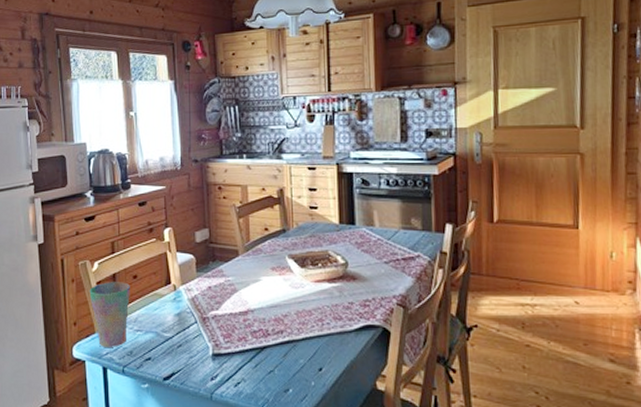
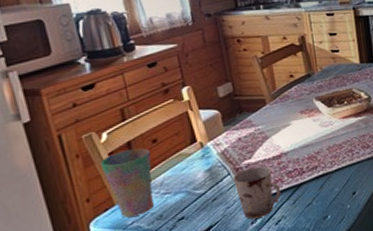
cup: none [199,320,244,375] -> present [233,166,282,219]

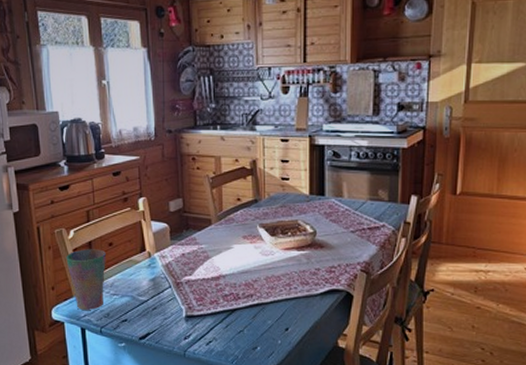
cup: present [233,166,282,219] -> none [173,284,216,335]

